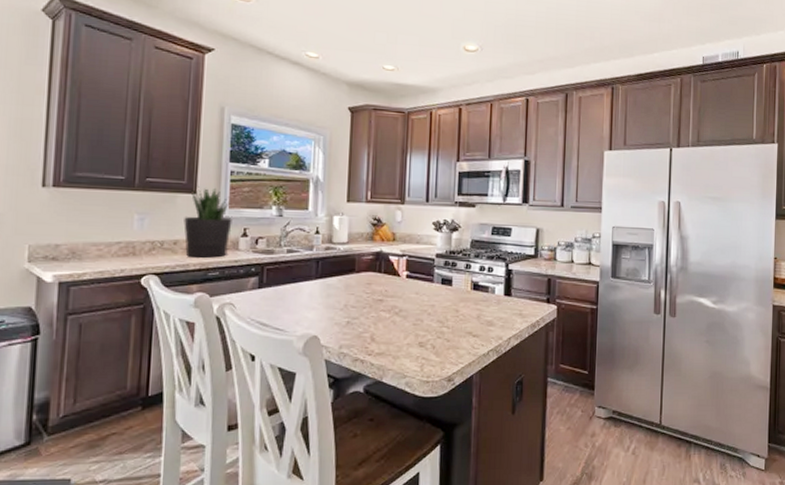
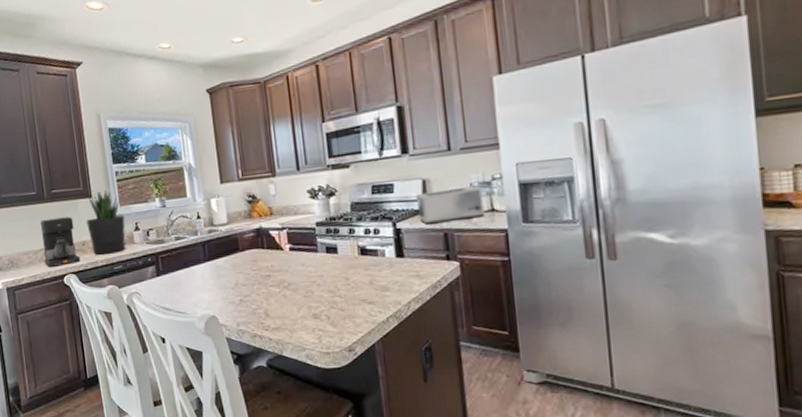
coffee maker: none [119,209,168,265] -> present [41,217,81,268]
toaster: none [529,240,584,270] -> present [415,186,485,225]

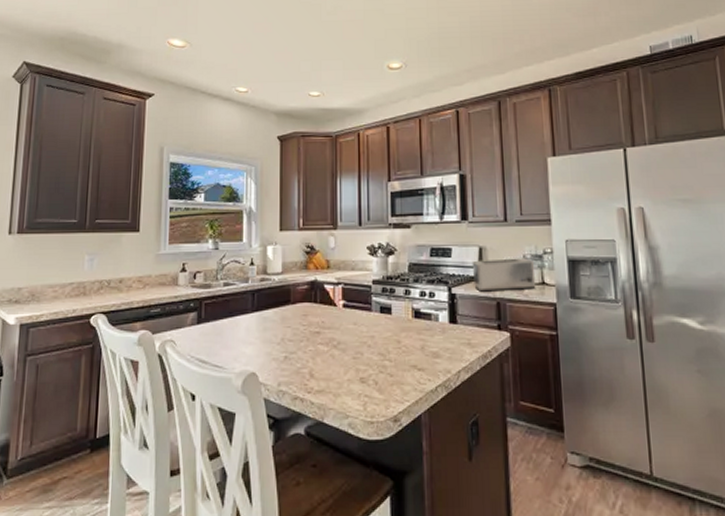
coffee maker: present [41,217,81,268] -> none [72,250,114,305]
planter: present [86,189,126,256] -> none [128,223,172,296]

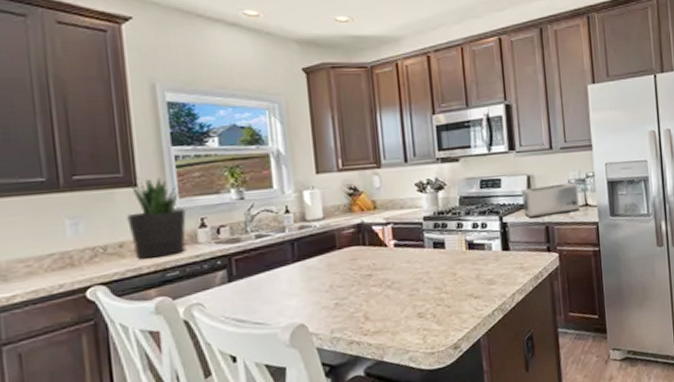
planter: none [128,223,172,296] -> present [127,176,187,260]

